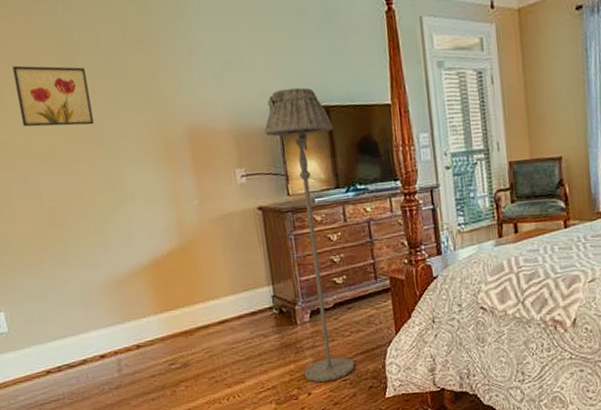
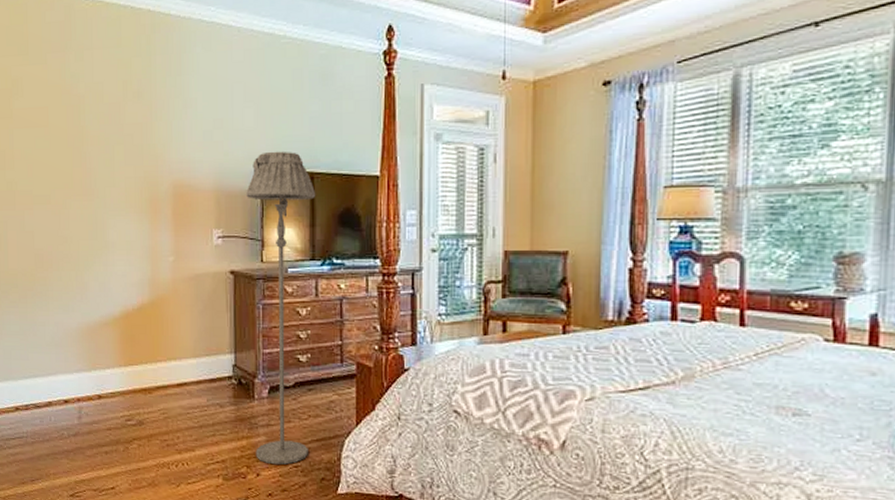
wall art: present [12,65,94,127] -> none [25,111,88,173]

